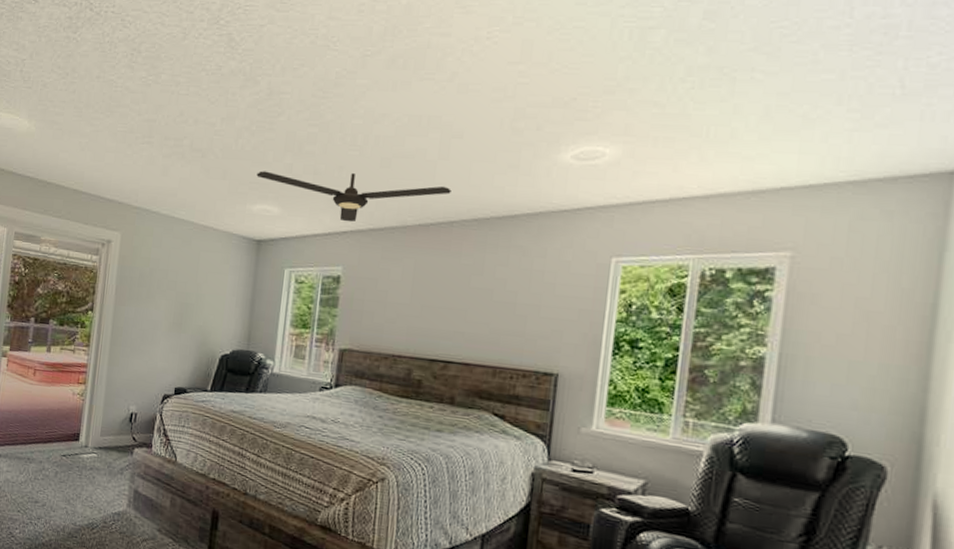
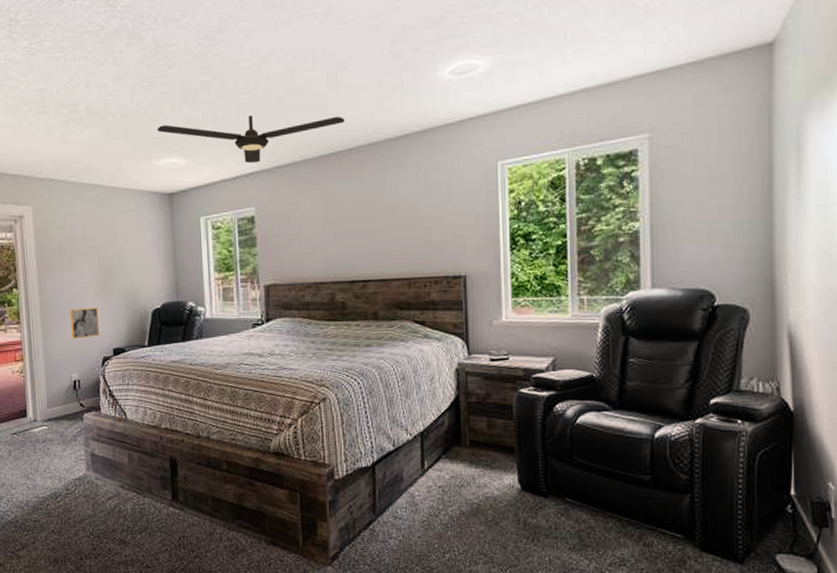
wall art: none [136,340,168,373] -> present [70,308,100,339]

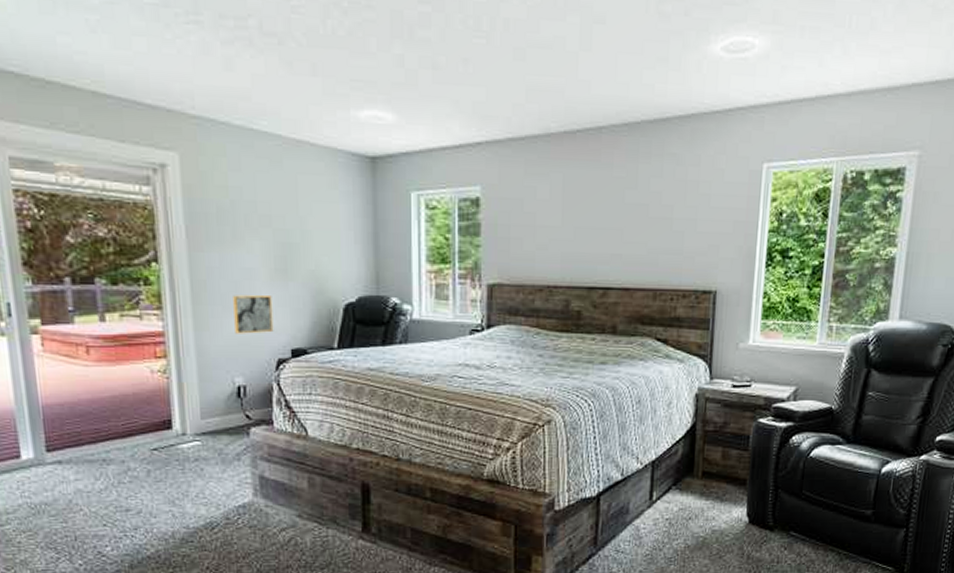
ceiling fan: present [157,115,345,164] -> none [358,64,597,131]

